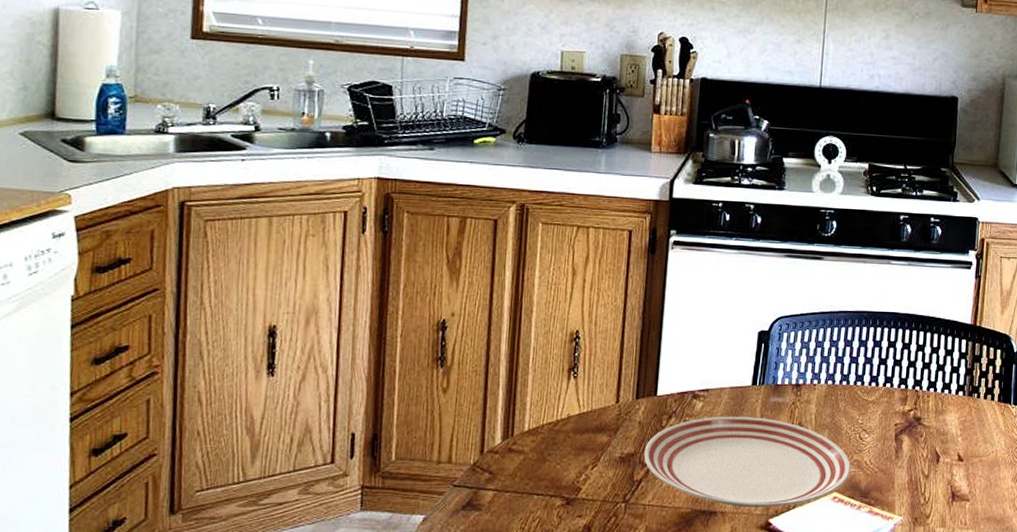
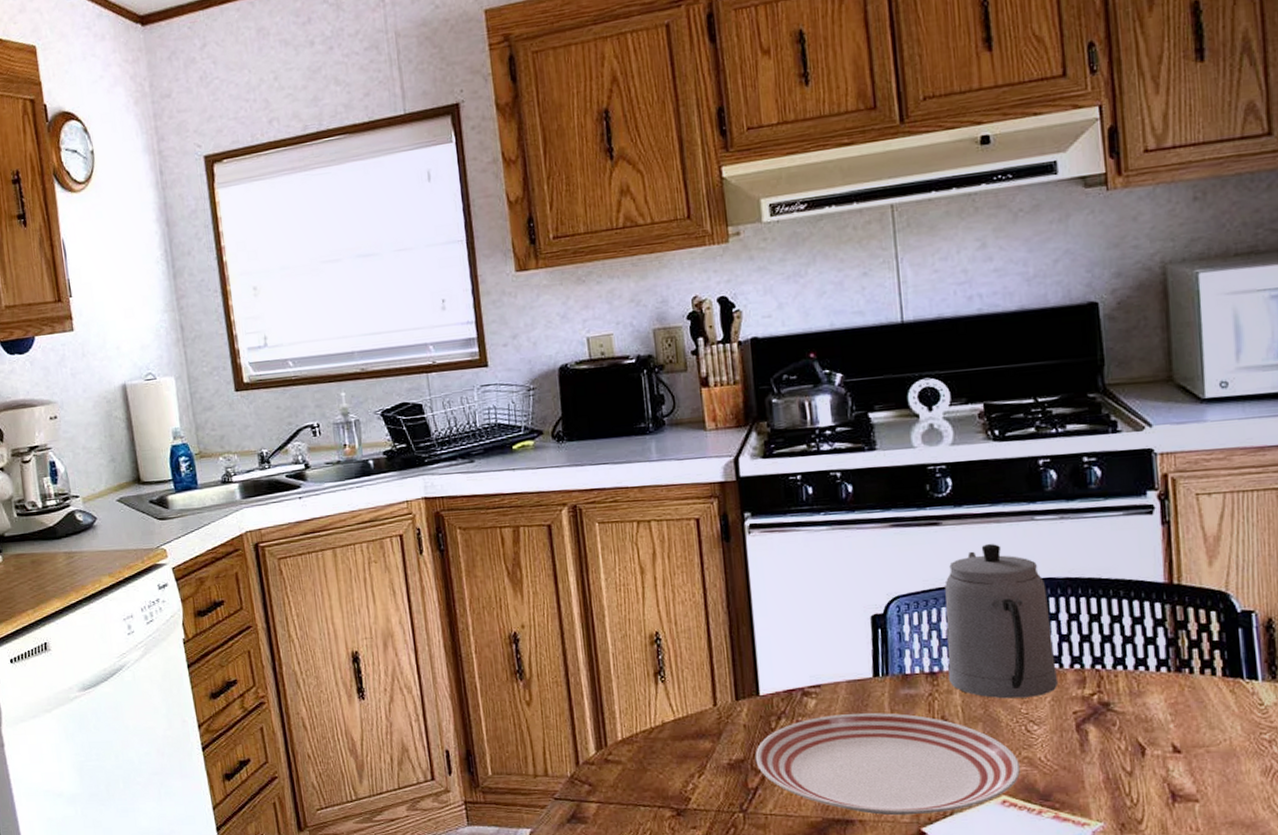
teapot: none [809,280,891,410] -> present [944,544,1059,699]

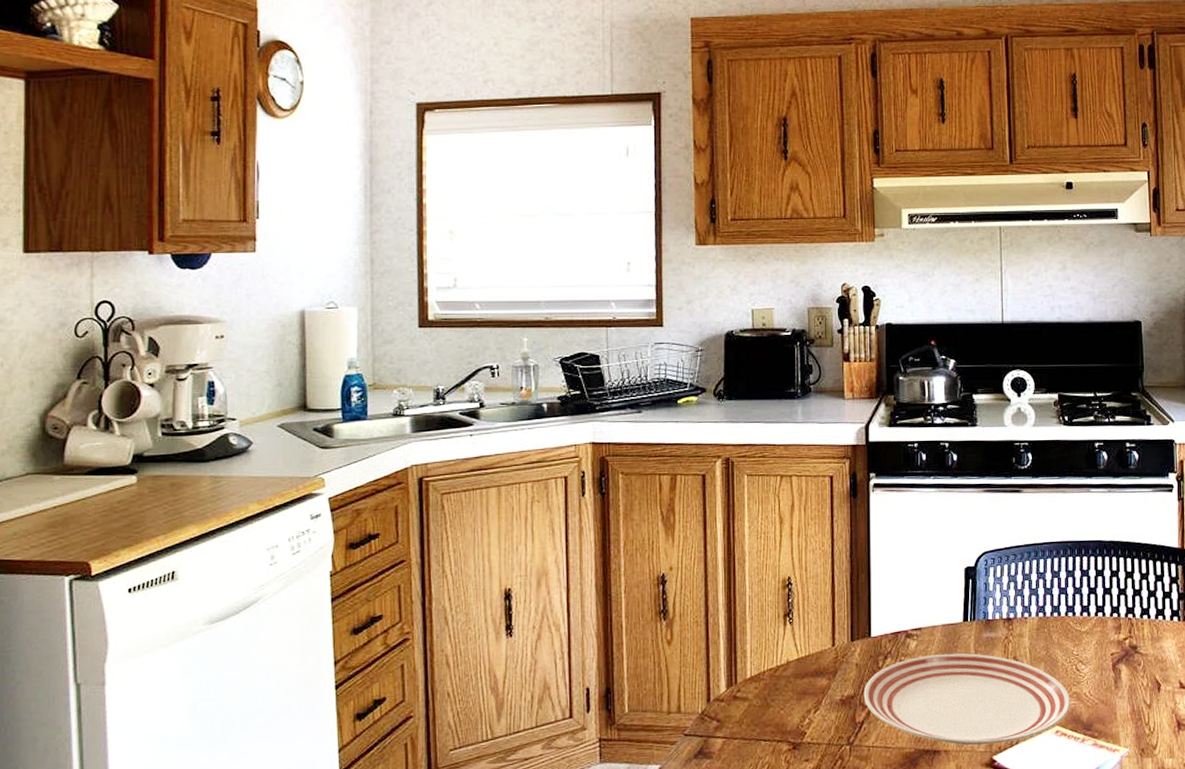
teapot: present [944,544,1059,699] -> none [1020,510,1102,642]

